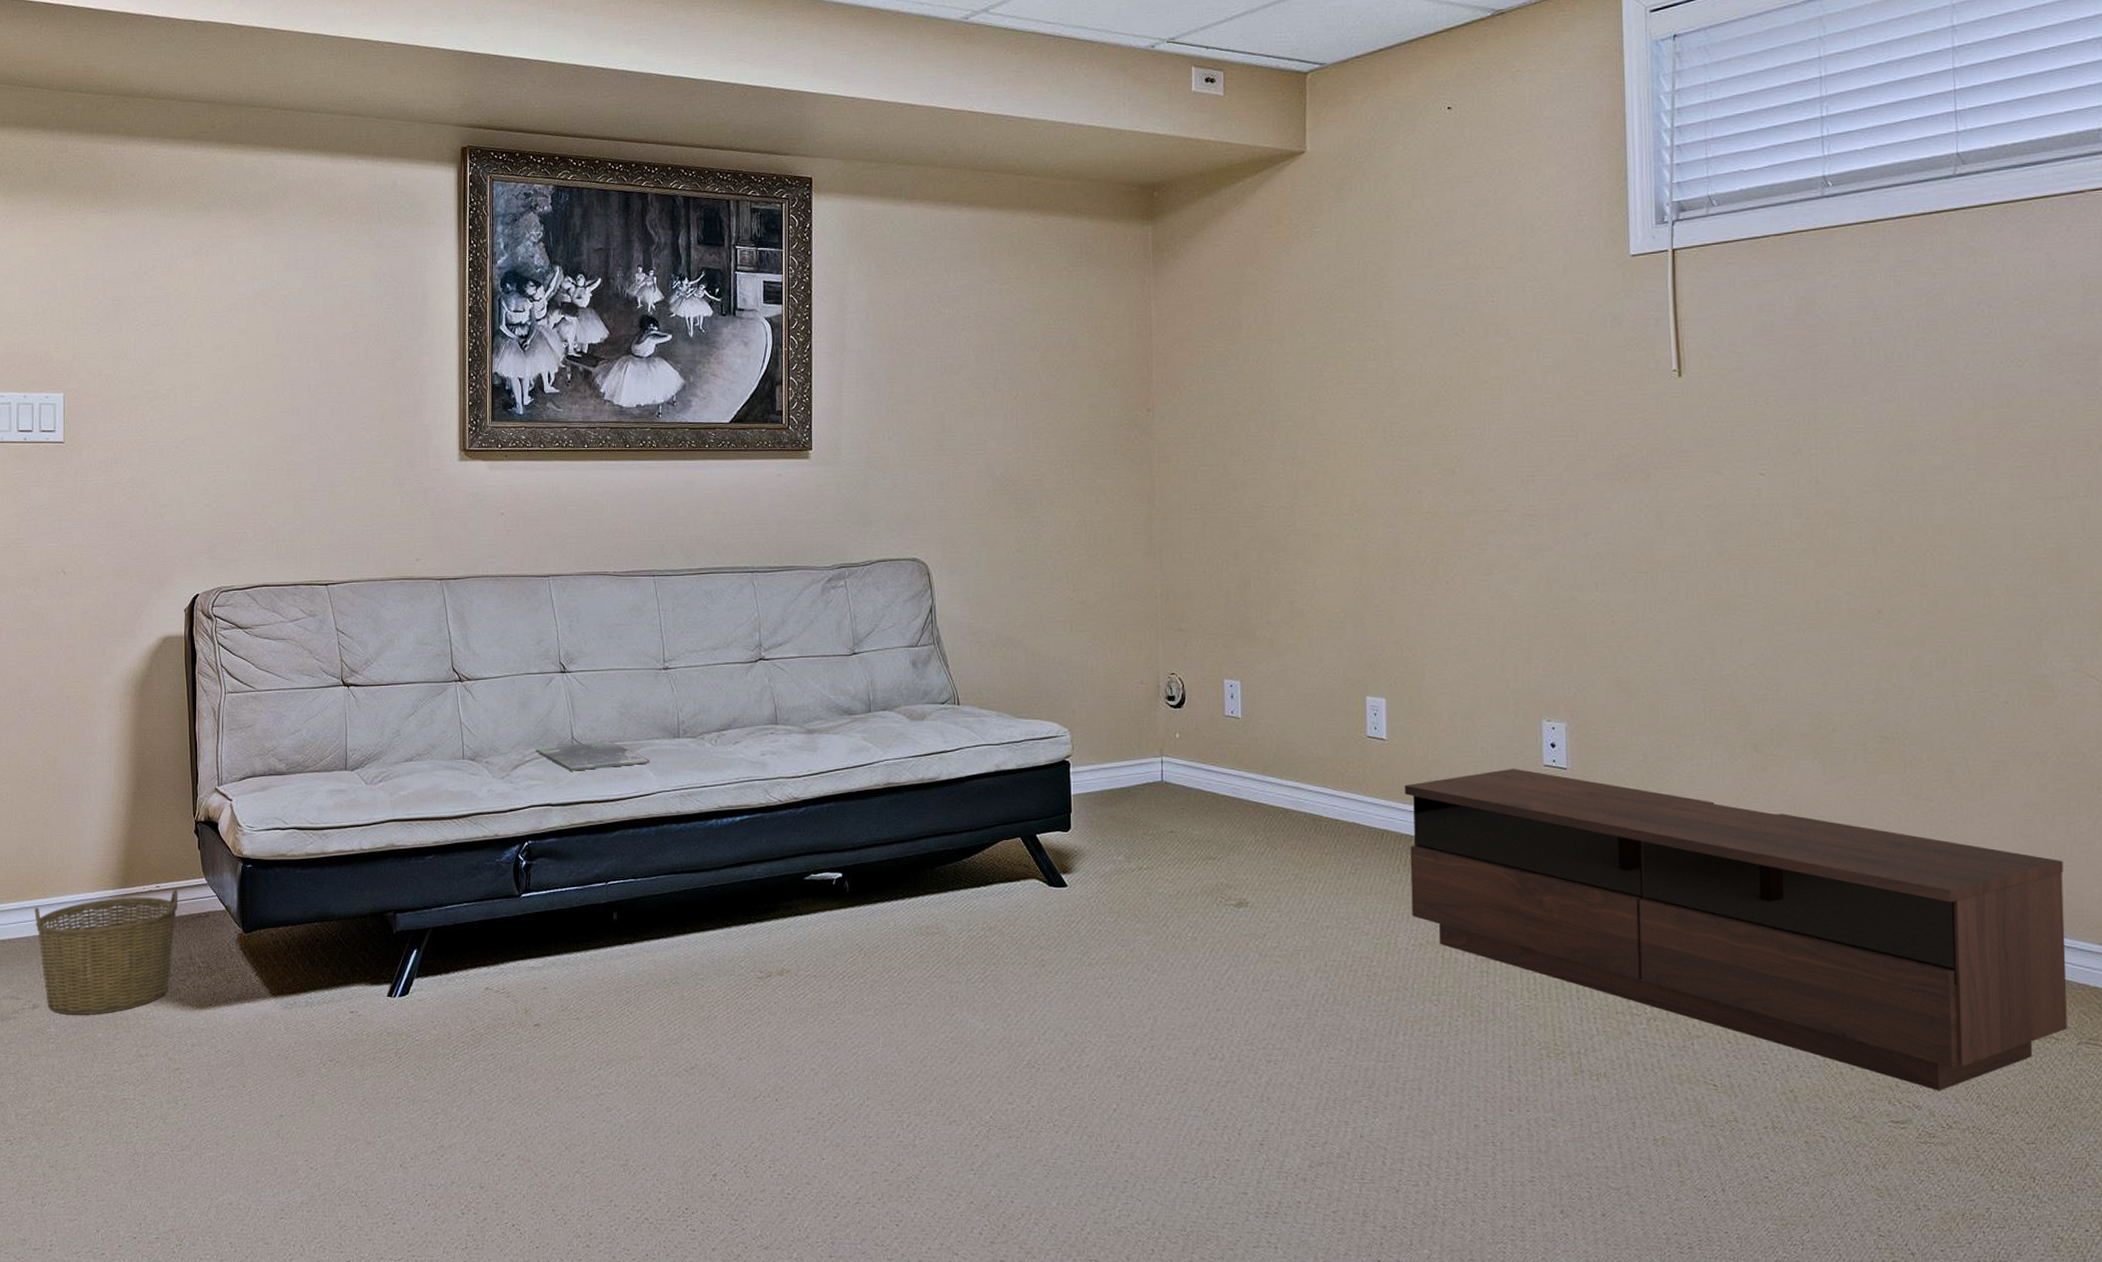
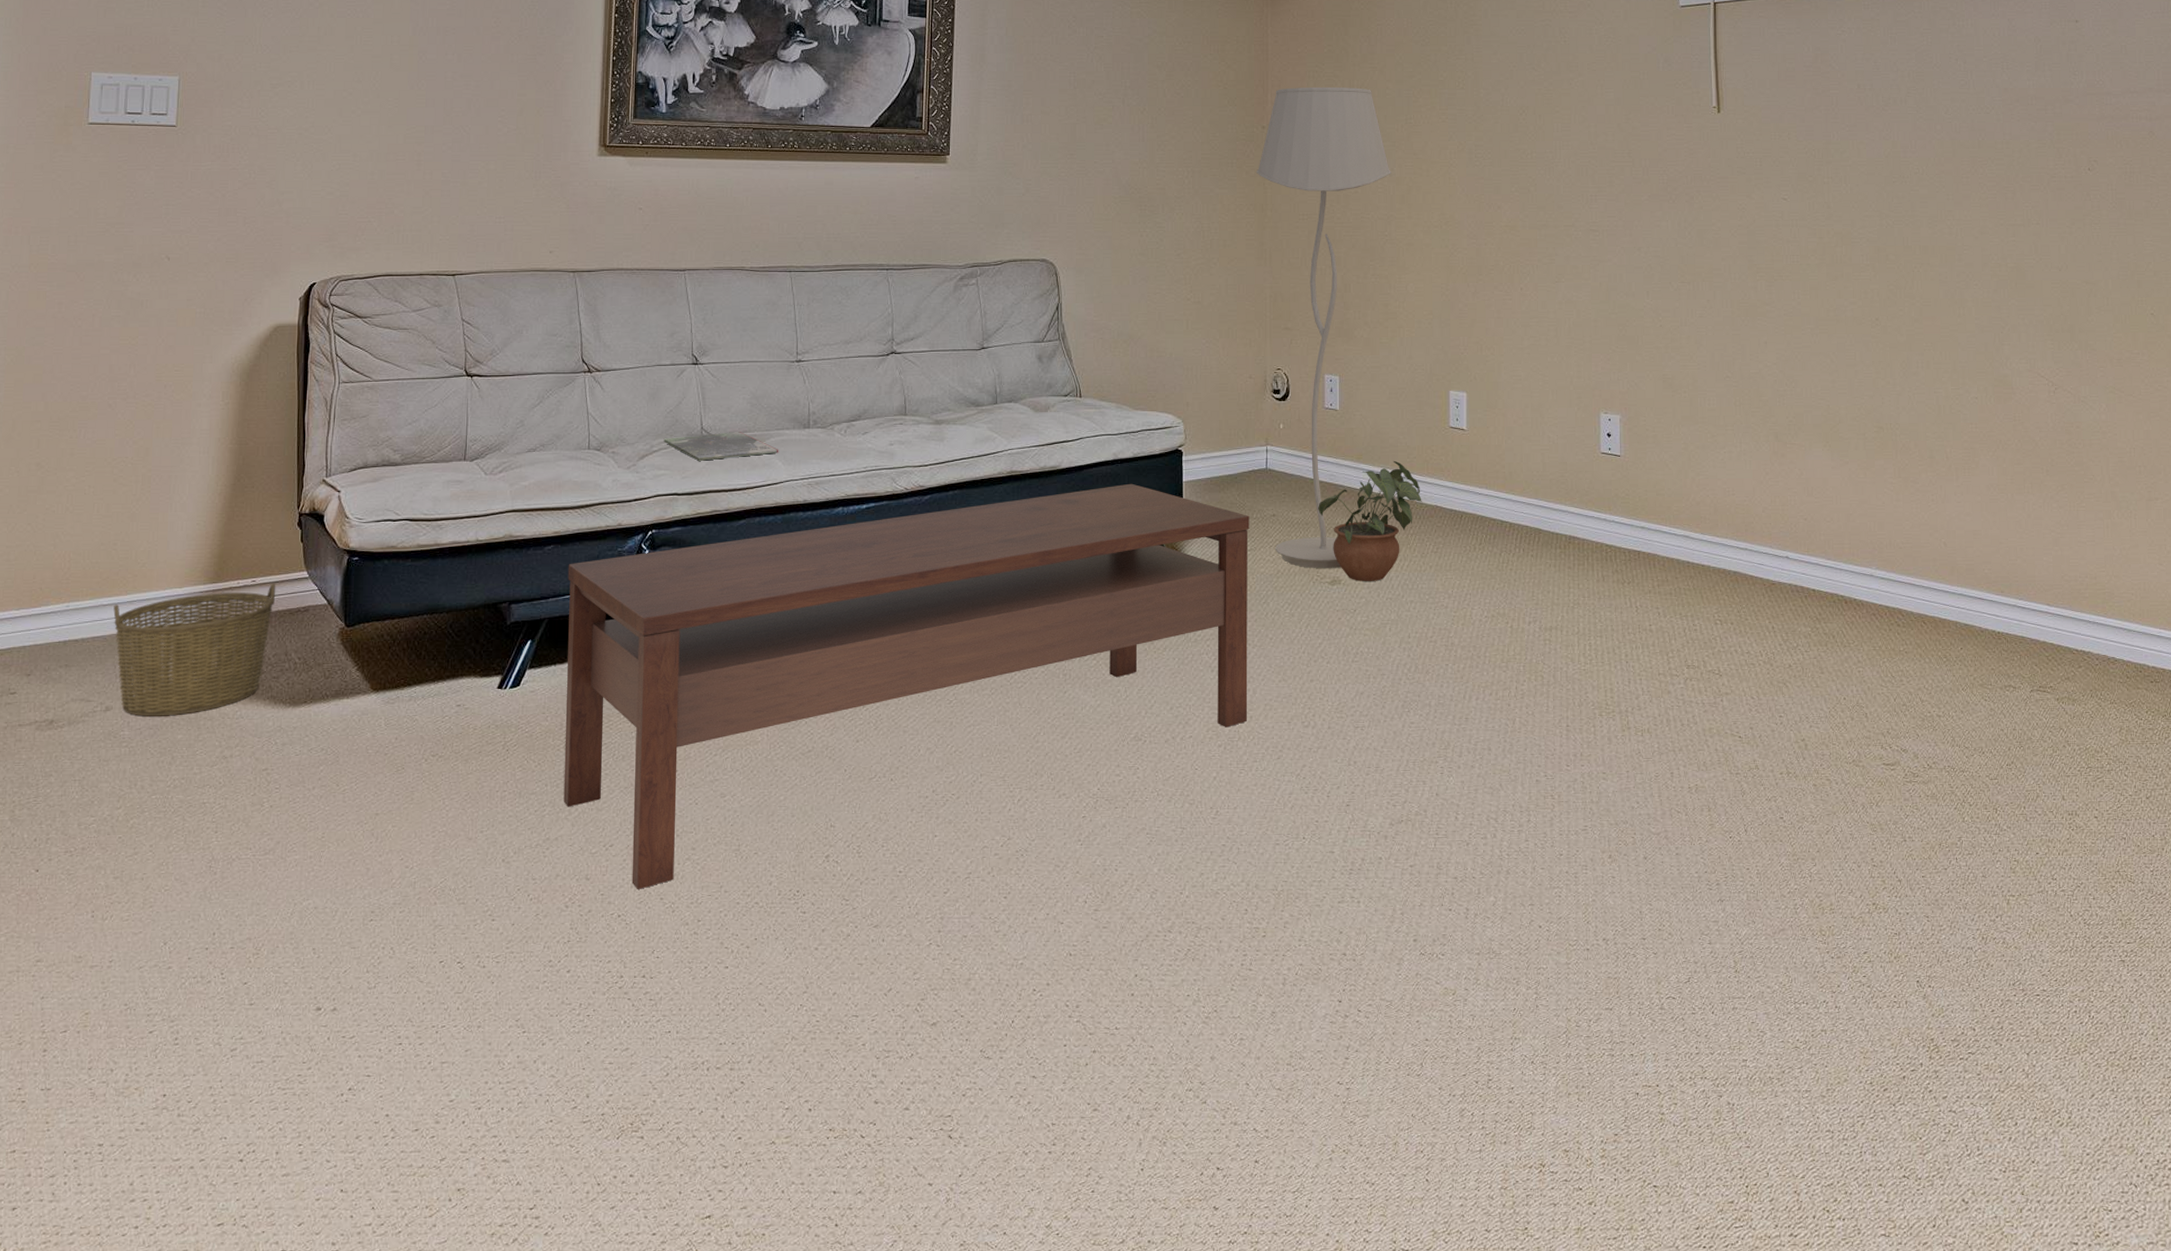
coffee table: none [449,796,1149,1200] -> present [563,483,1250,889]
floor lamp: none [1141,362,1294,890] -> present [1255,87,1391,569]
potted plant: none [1220,773,1337,904] -> present [1318,460,1422,581]
tv stand: present [1404,768,2067,1092] -> none [1481,455,2023,736]

